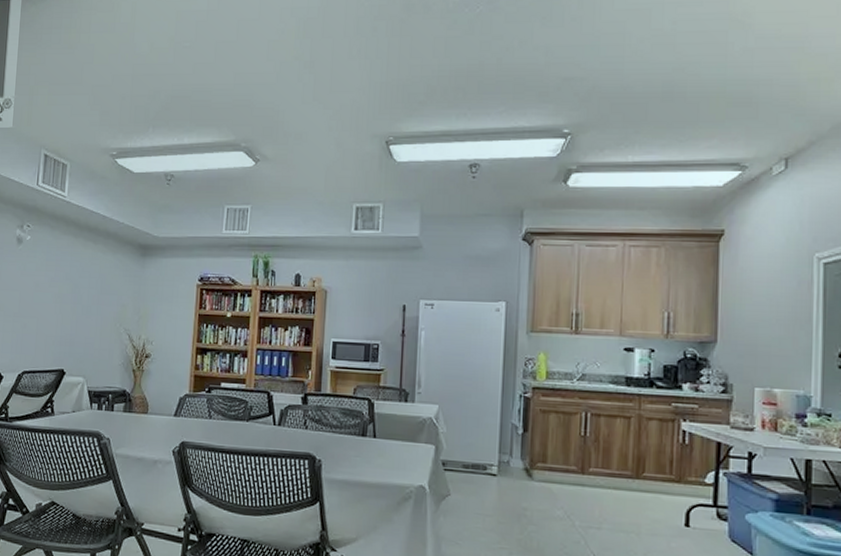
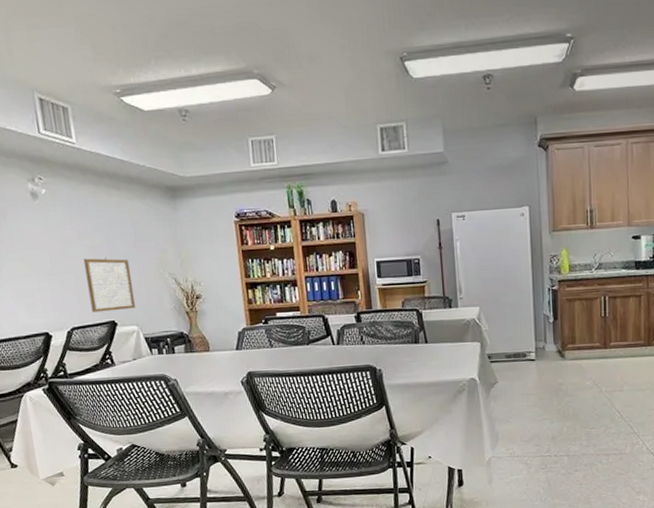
wall art: none [45,305,90,360] -> present [83,257,136,313]

